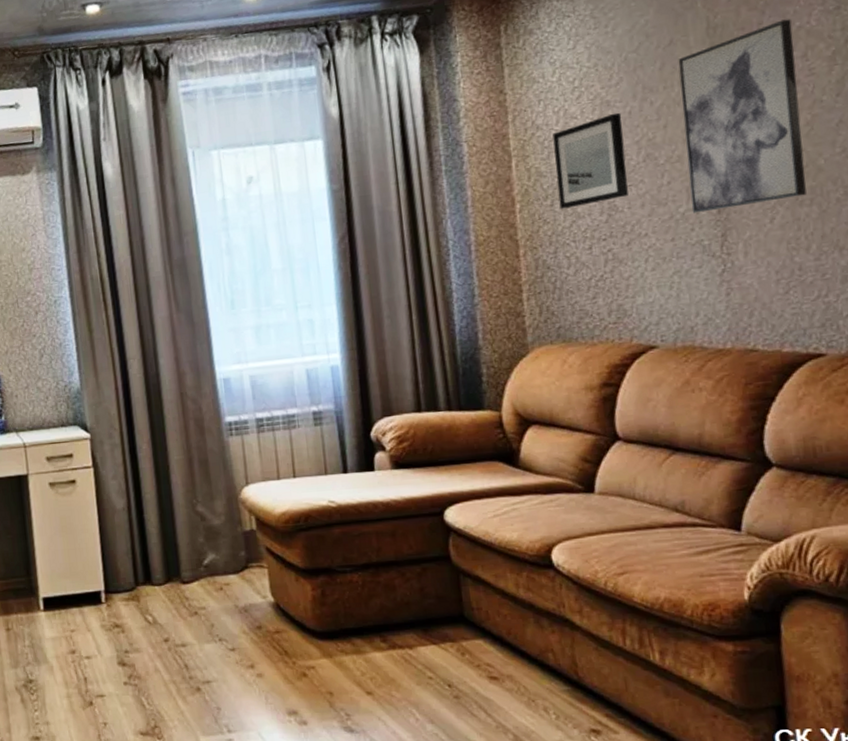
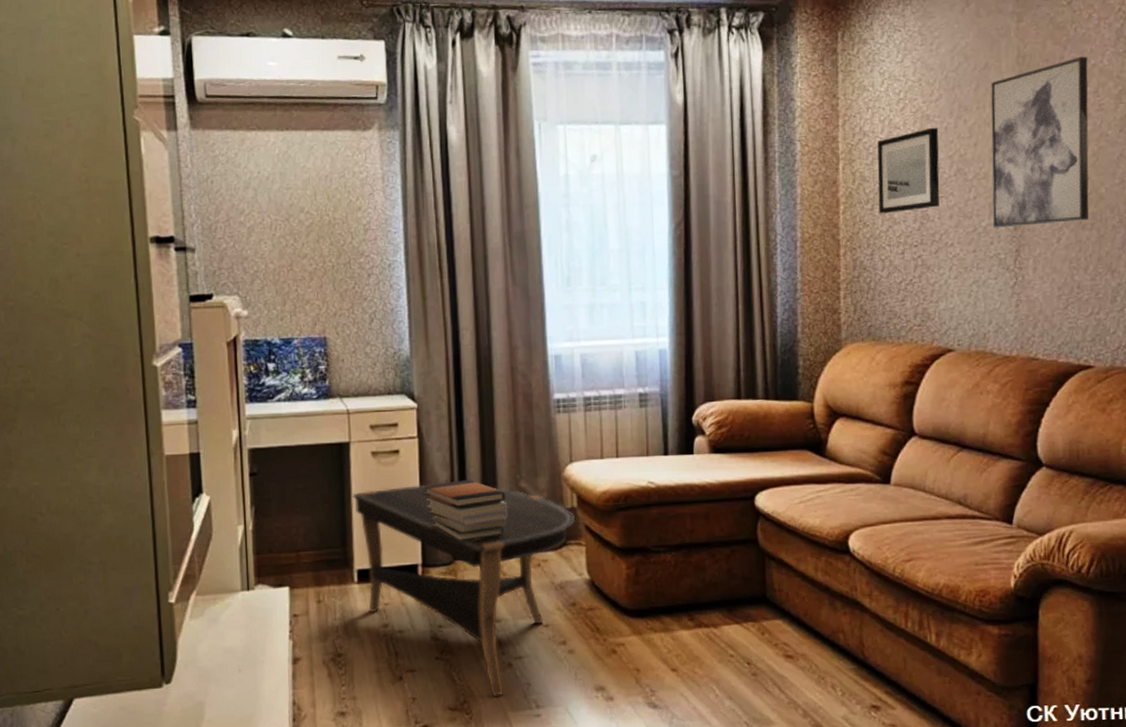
coffee table: none [34,512,256,721] -> present [353,484,576,696]
book stack: none [101,506,187,567] -> present [424,480,508,541]

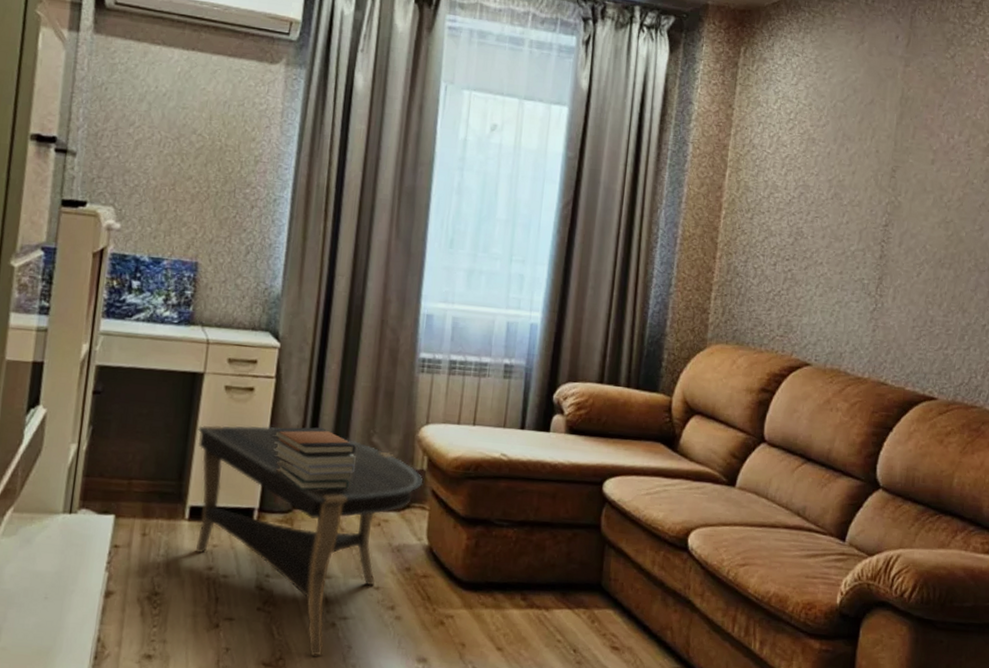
wall art: present [877,127,940,214] -> none [757,150,822,226]
wall art: present [991,56,1089,228] -> none [860,107,963,260]

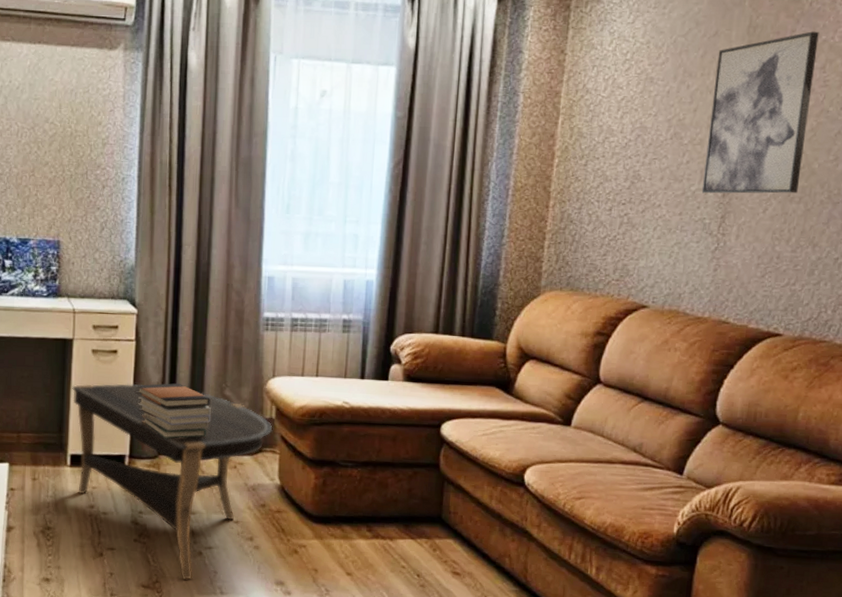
wall art: none [860,107,963,260] -> present [701,31,819,194]

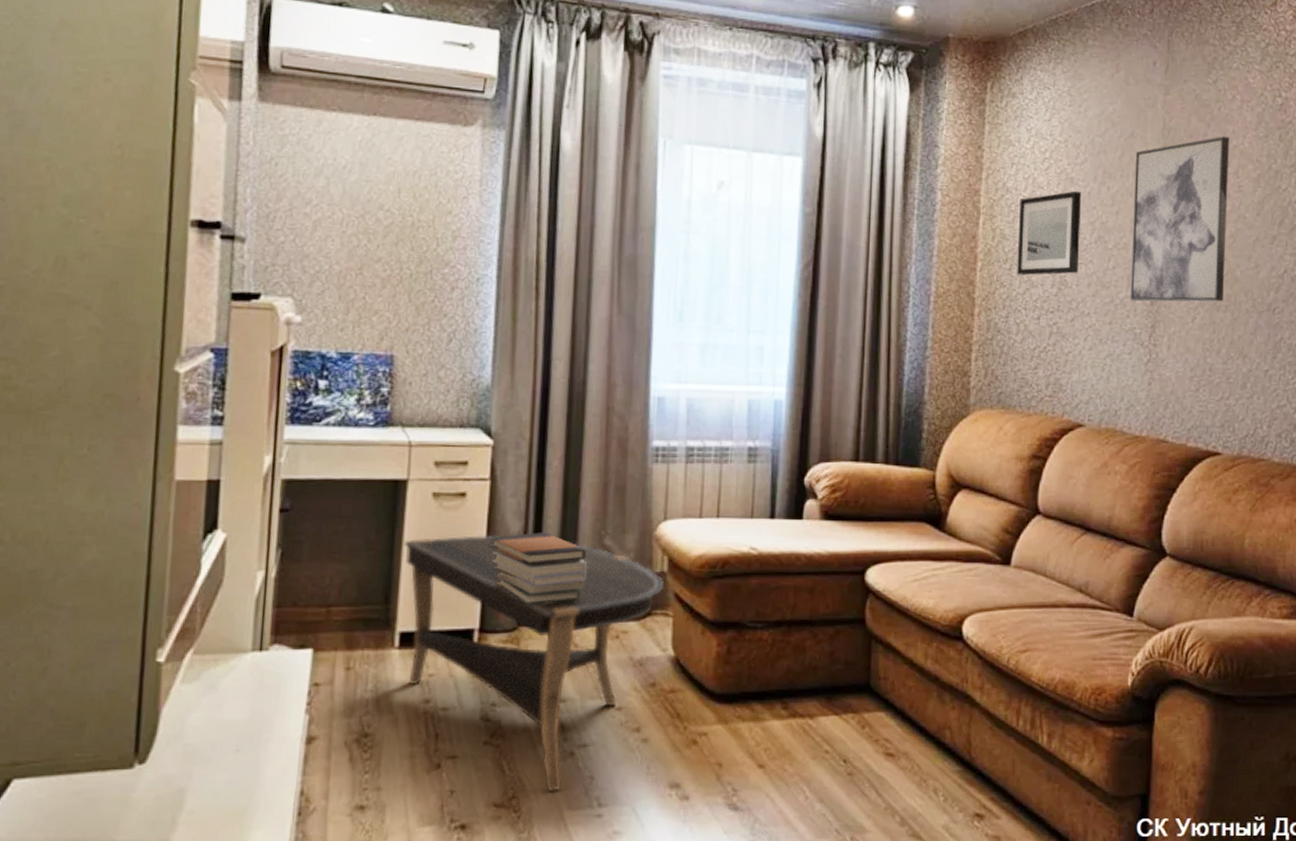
wall art: none [592,90,661,171] -> present [1017,190,1082,276]

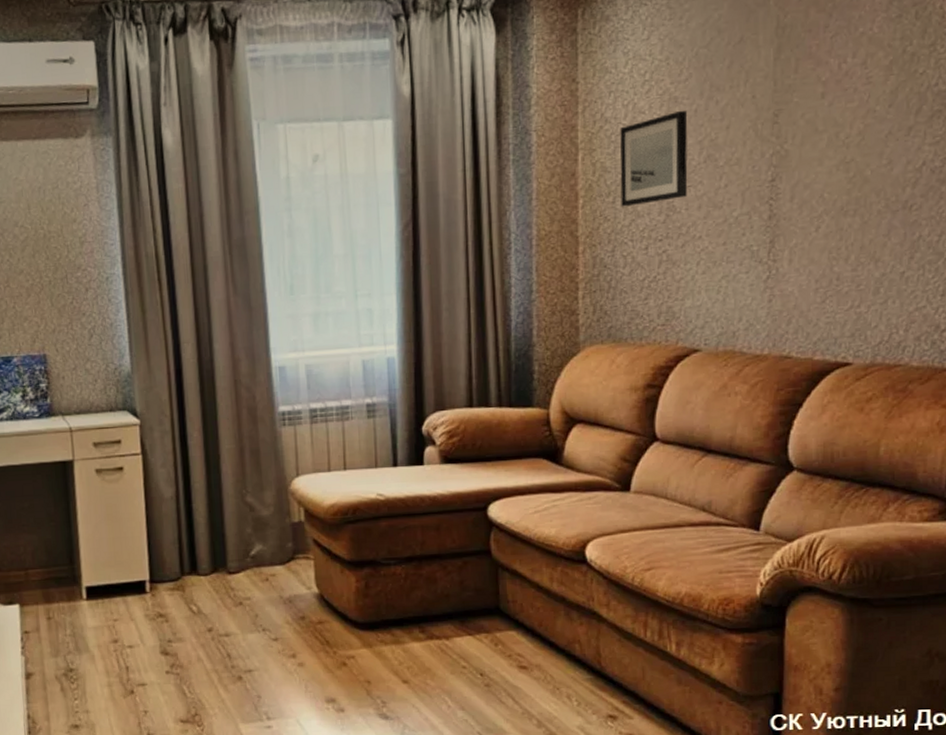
coffee table: present [404,534,665,791] -> none [78,501,304,709]
book stack: present [490,533,588,604] -> none [149,495,235,557]
wall art: present [1129,136,1230,302] -> none [745,24,856,218]

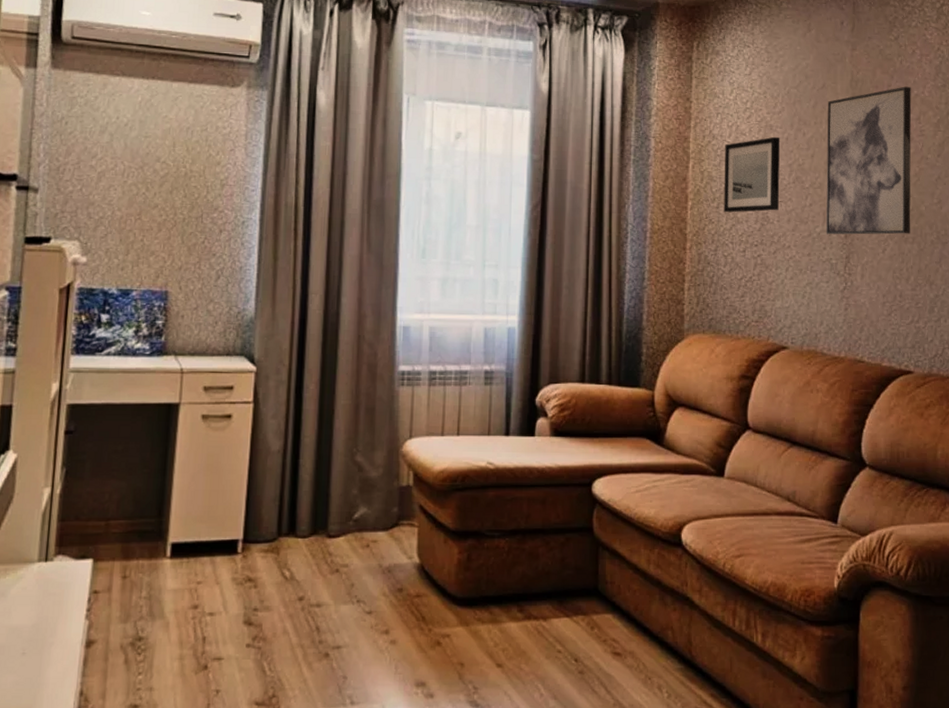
wall art: none [745,24,856,218] -> present [826,86,912,235]

